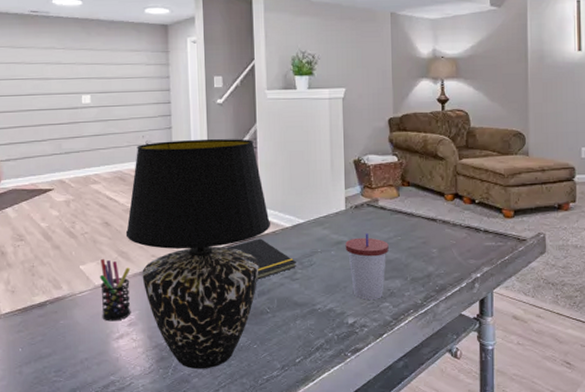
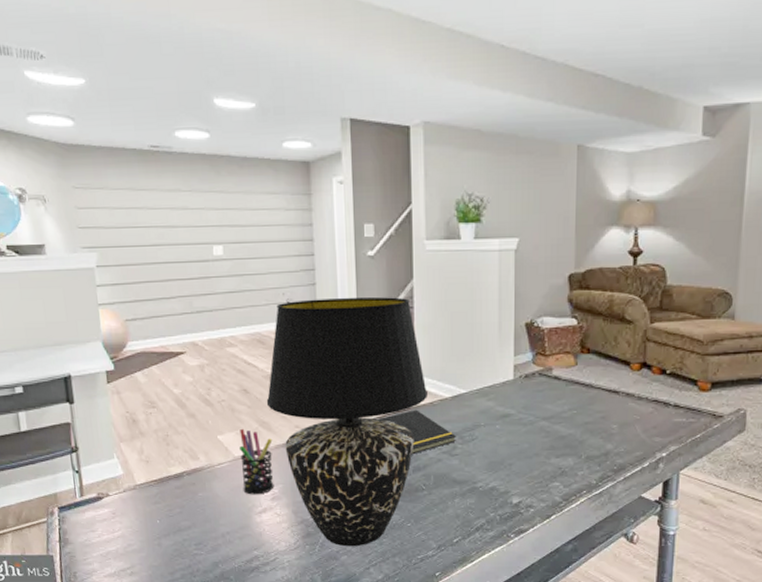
cup: present [345,232,389,300] -> none [512,405,562,478]

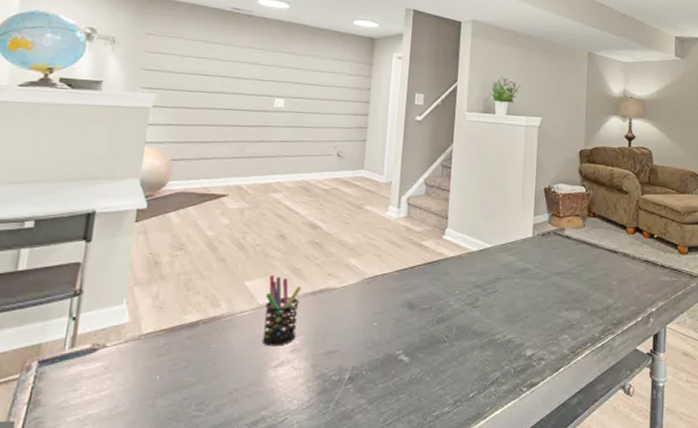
table lamp: present [266,297,427,547] -> none [301,153,457,404]
notepad: present [378,409,456,455] -> none [409,261,479,306]

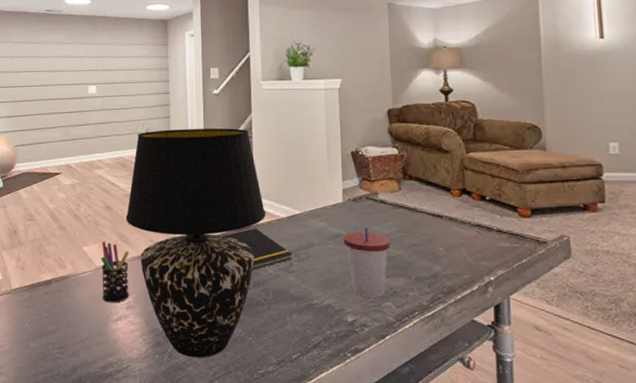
table lamp: none [301,153,457,404] -> present [125,128,266,358]
notepad: none [409,261,479,306] -> present [222,228,292,270]
cup: none [529,261,571,331] -> present [343,226,390,298]

